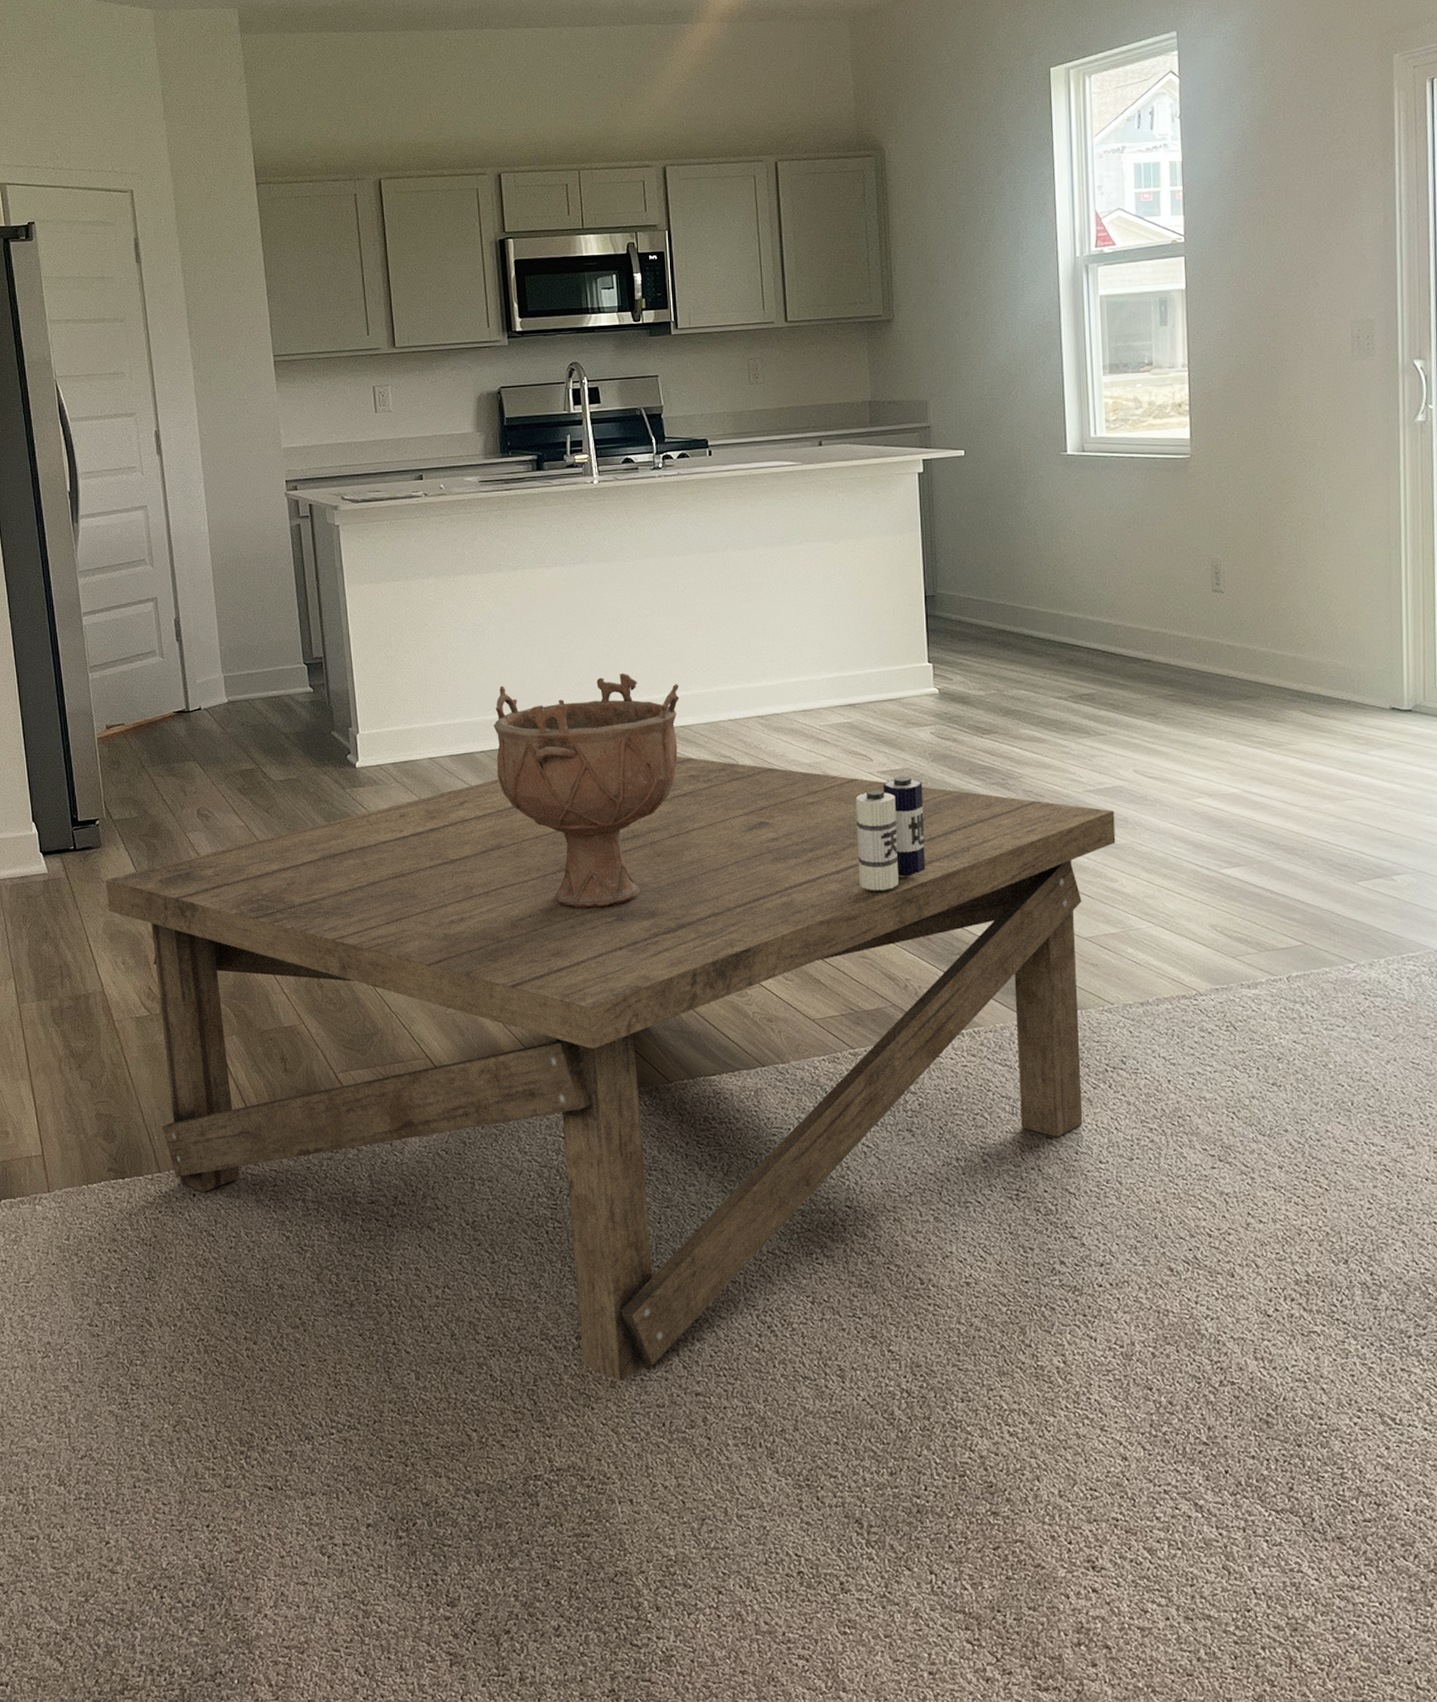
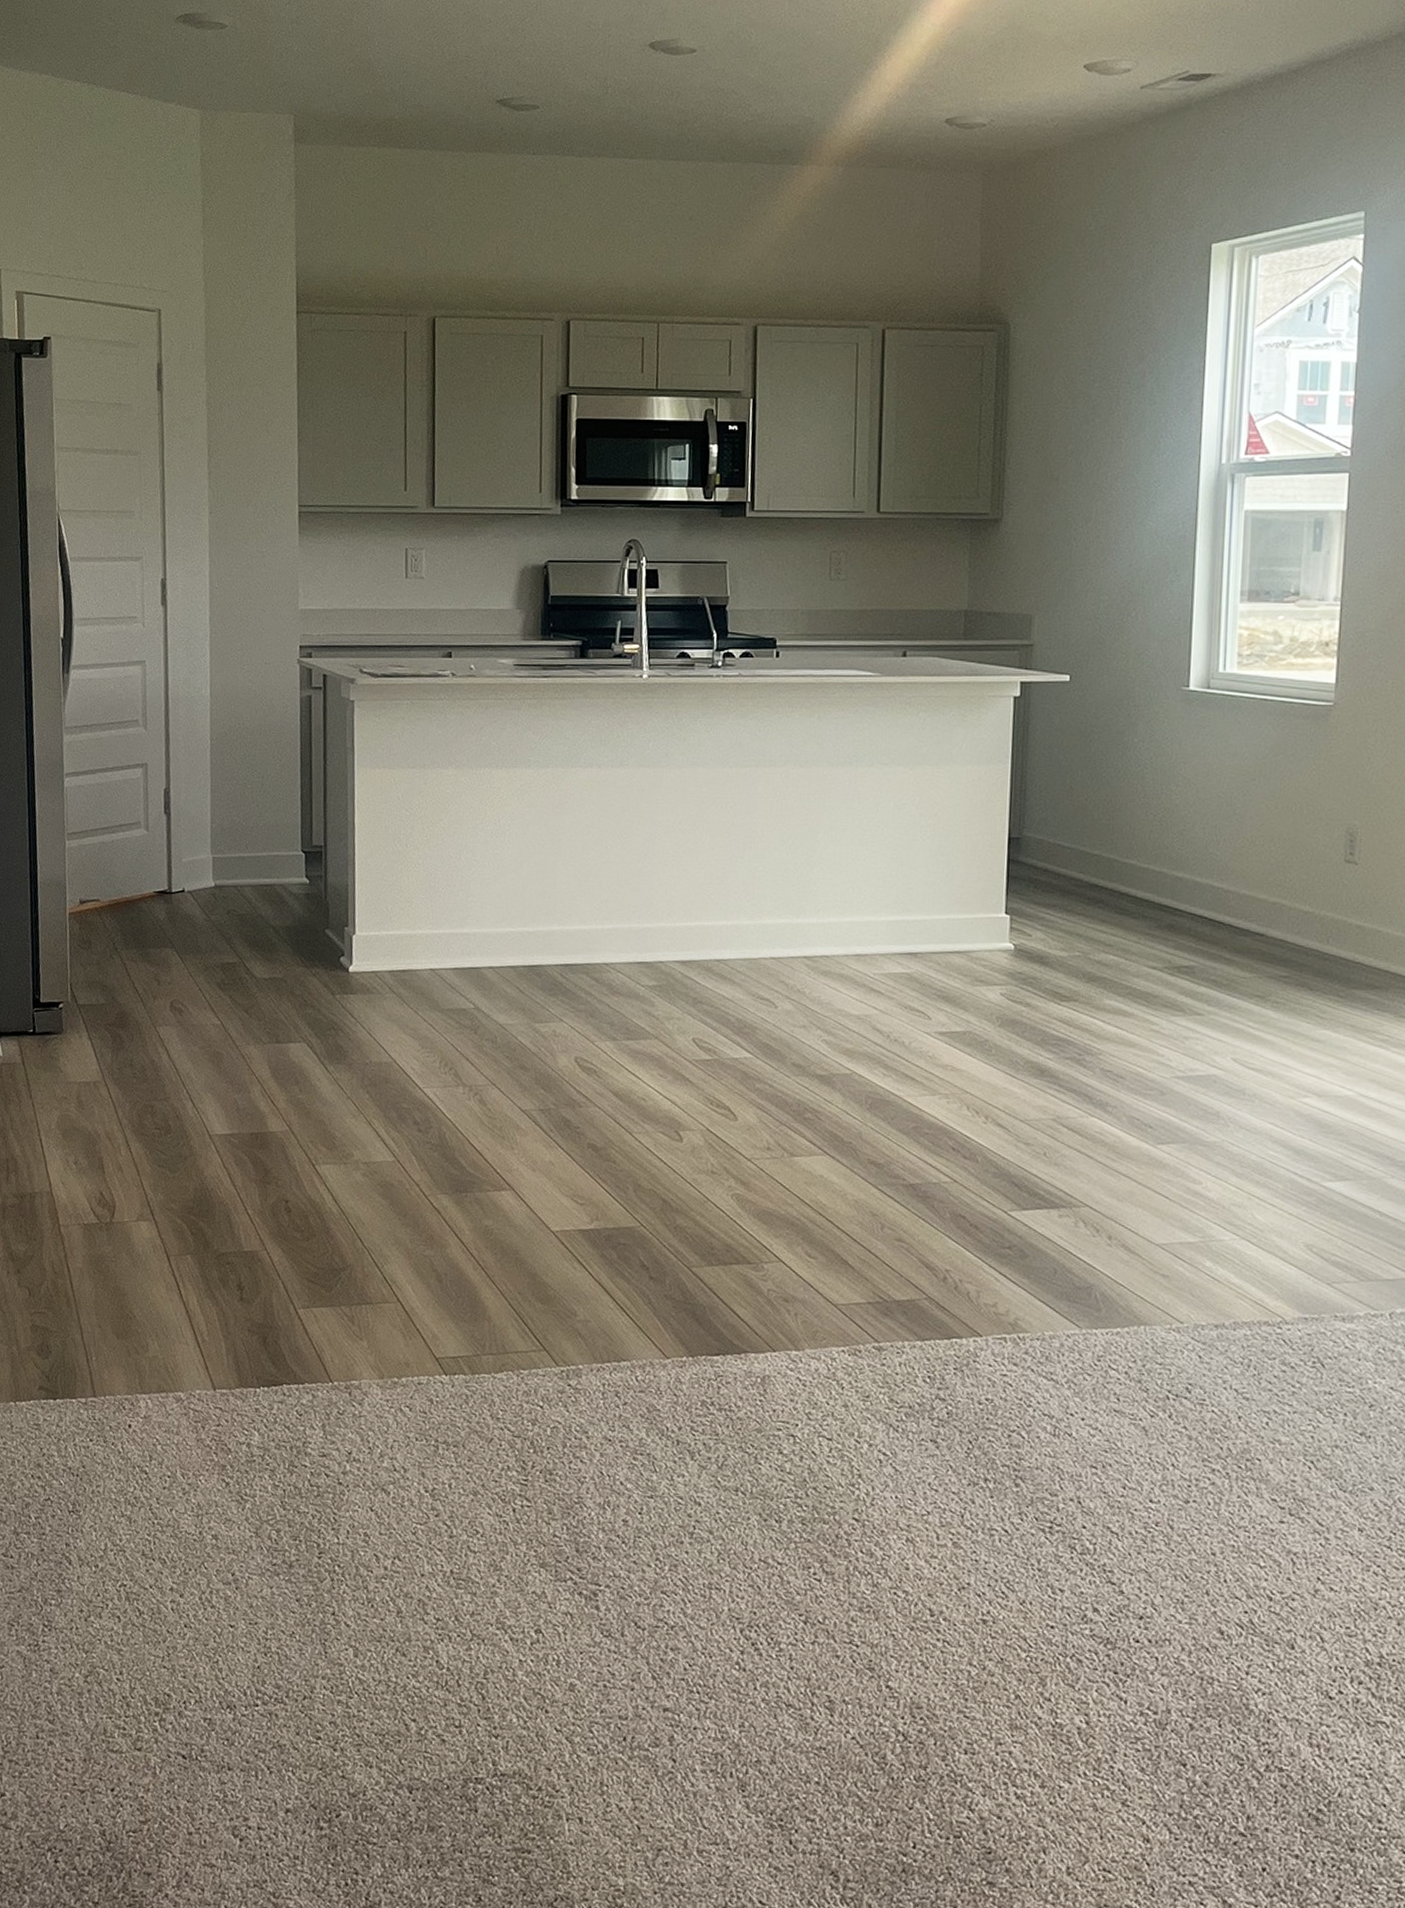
coffee table: present [105,756,1116,1382] -> none [63,993,1206,1686]
decorative bowl: present [493,673,680,909] -> none [504,893,719,1155]
candle: present [855,775,926,892] -> none [903,1039,986,1169]

